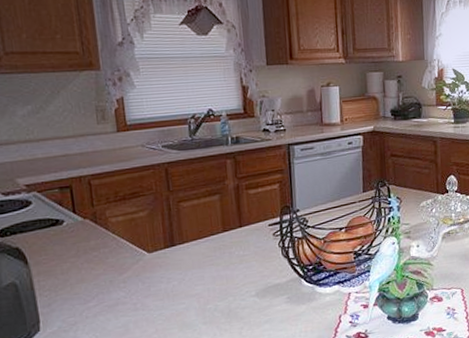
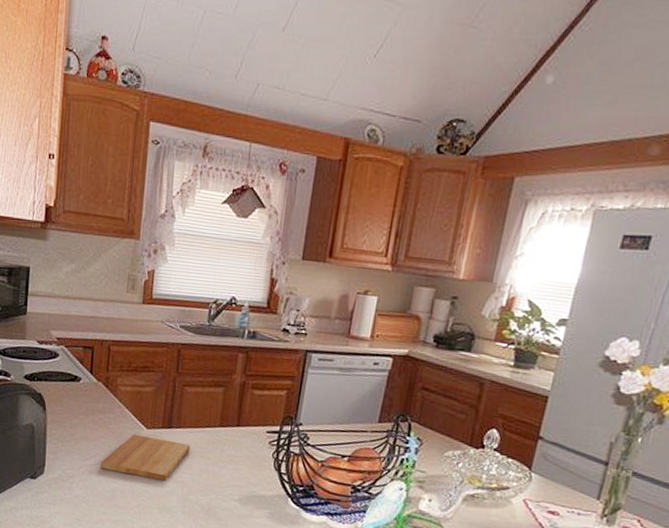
cutting board: none [104,256,199,307] -> present [100,434,191,481]

